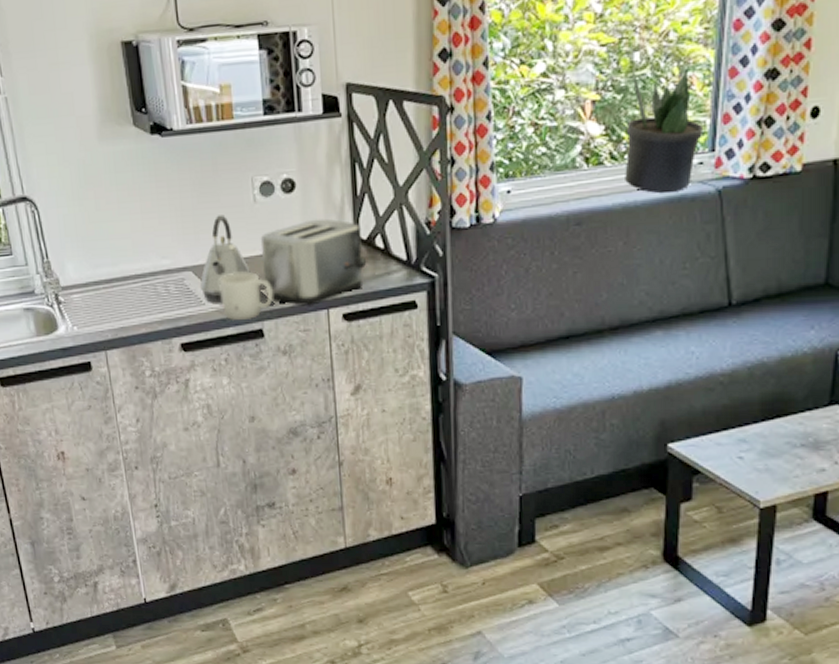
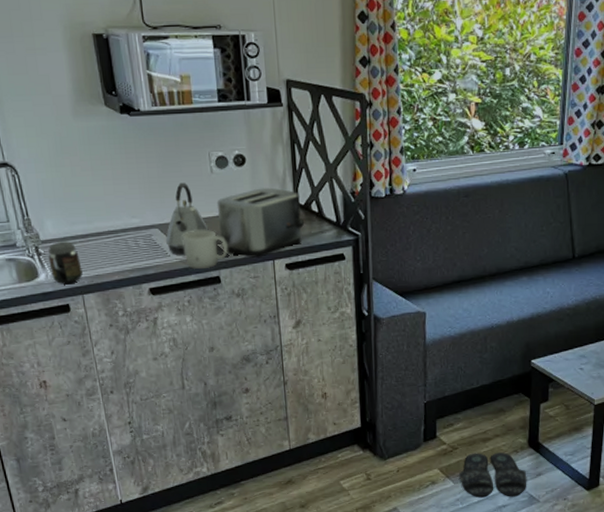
food container: none [68,287,106,337] -> present [47,241,83,284]
slippers: none [566,565,661,628] -> present [459,452,527,498]
planter: present [625,69,704,193] -> none [500,81,555,174]

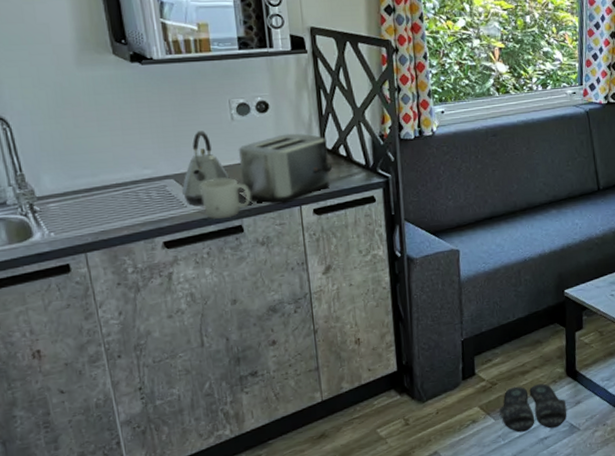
food container: present [47,241,83,284] -> none [44,196,86,242]

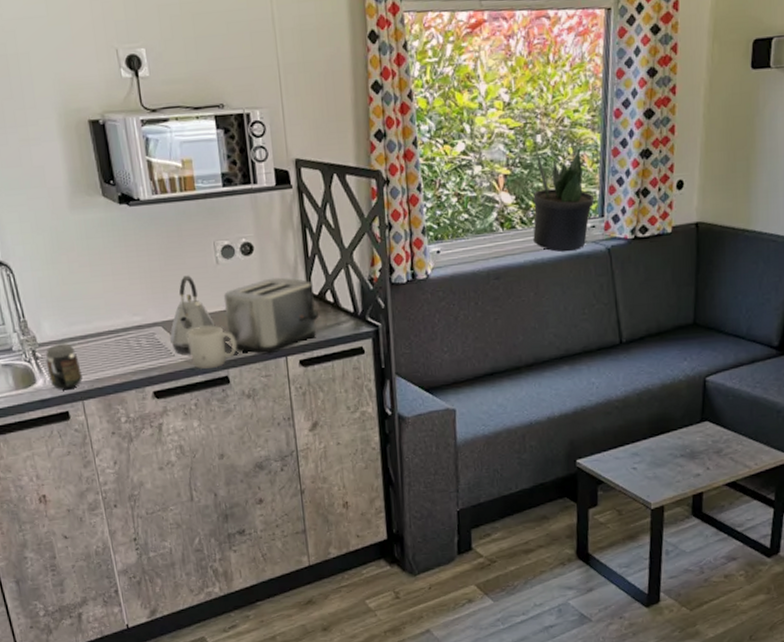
food container: none [44,196,86,242] -> present [45,343,82,389]
slippers: present [499,383,567,432] -> none [499,565,577,617]
planter: none [523,27,575,113] -> present [532,149,595,252]

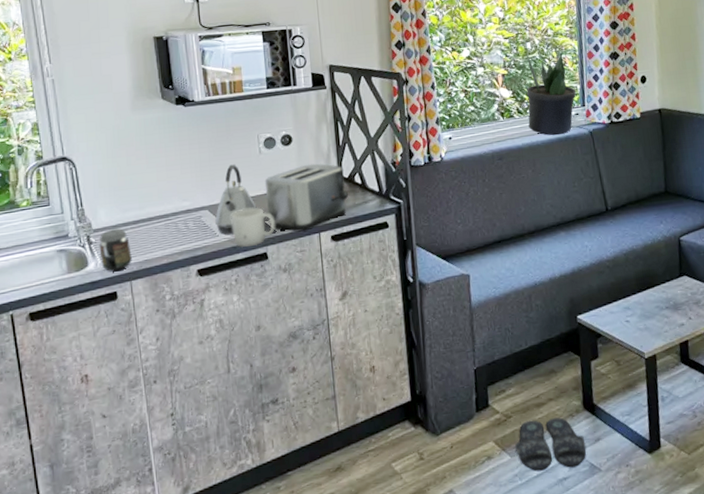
slippers: none [499,565,577,617] -> present [515,417,586,471]

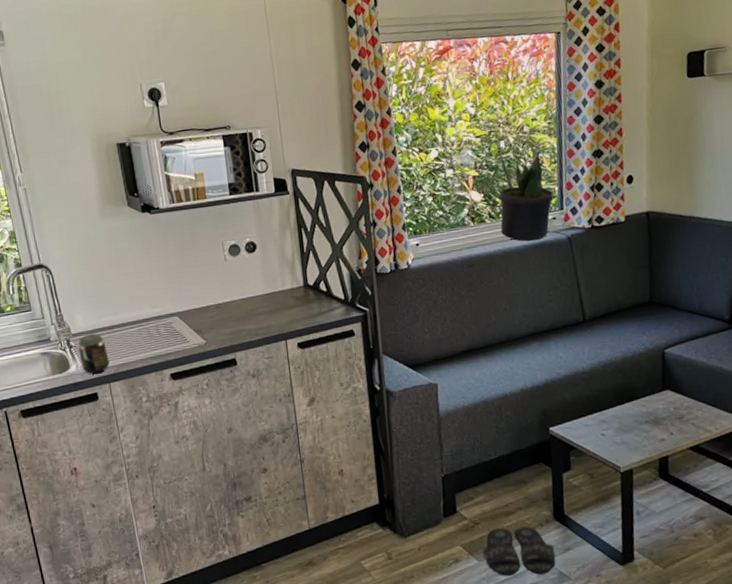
kettle: present [214,164,257,235] -> none [184,271,224,341]
mug: present [231,208,275,248] -> none [199,315,243,354]
toaster: present [264,163,349,232] -> none [230,271,314,339]

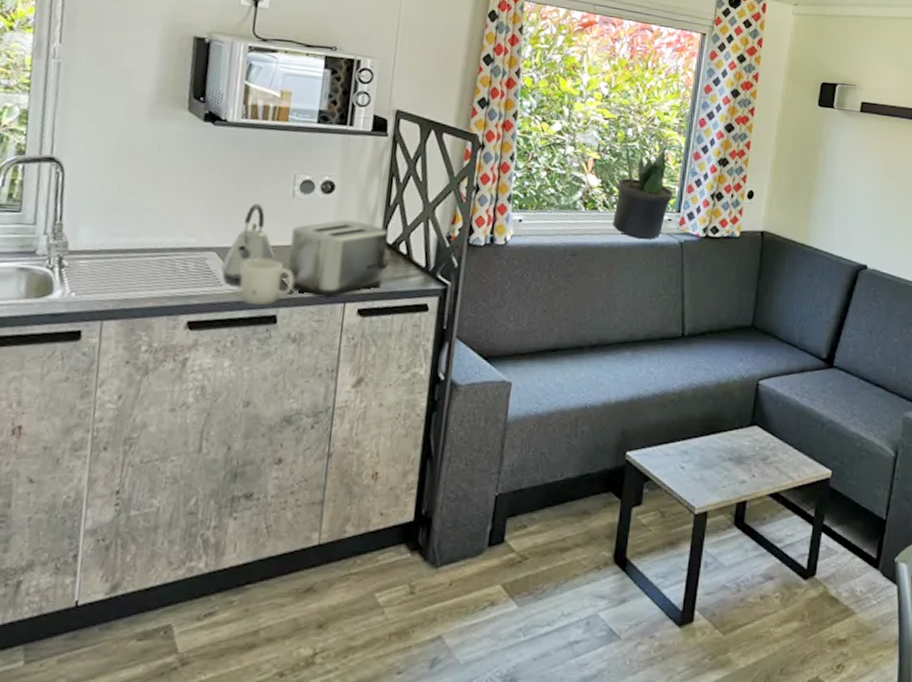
food container: present [78,333,109,374] -> none [70,254,111,305]
kettle: none [184,271,224,341] -> present [220,203,276,287]
mug: none [199,315,243,354] -> present [239,259,294,306]
toaster: none [230,271,314,339] -> present [286,220,389,299]
slippers: present [483,526,556,576] -> none [525,566,608,630]

